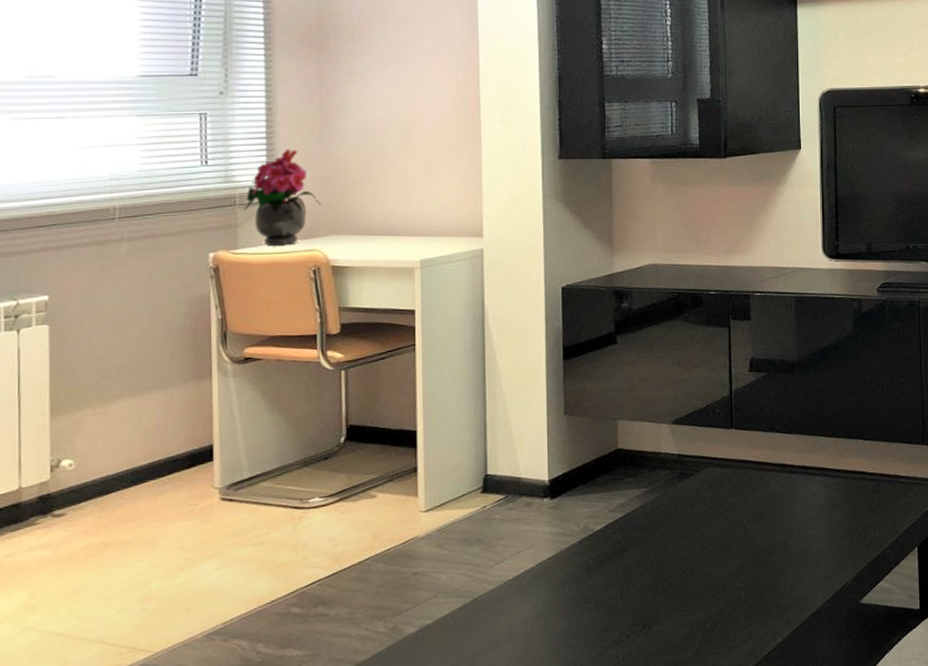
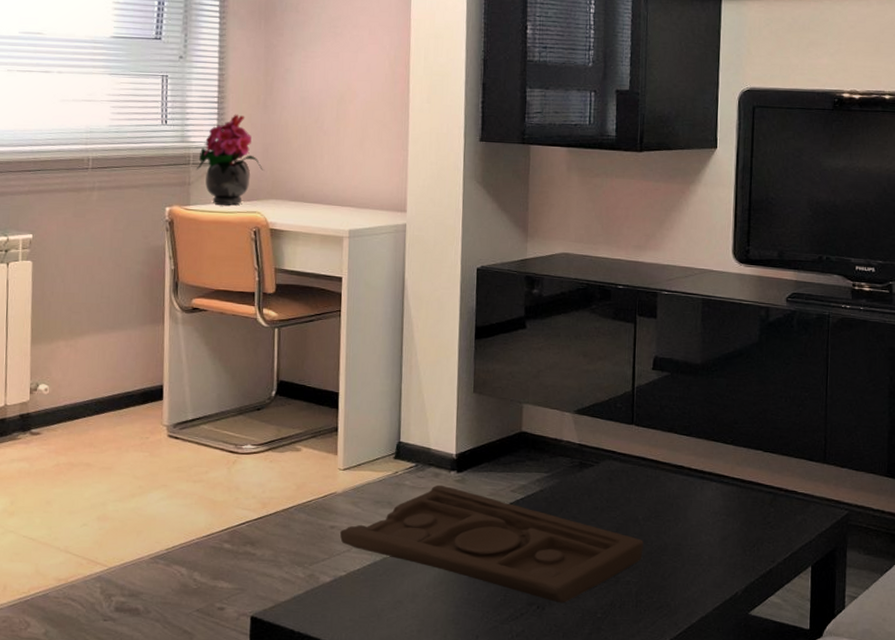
decorative tray: none [424,514,750,620] -> present [339,485,644,603]

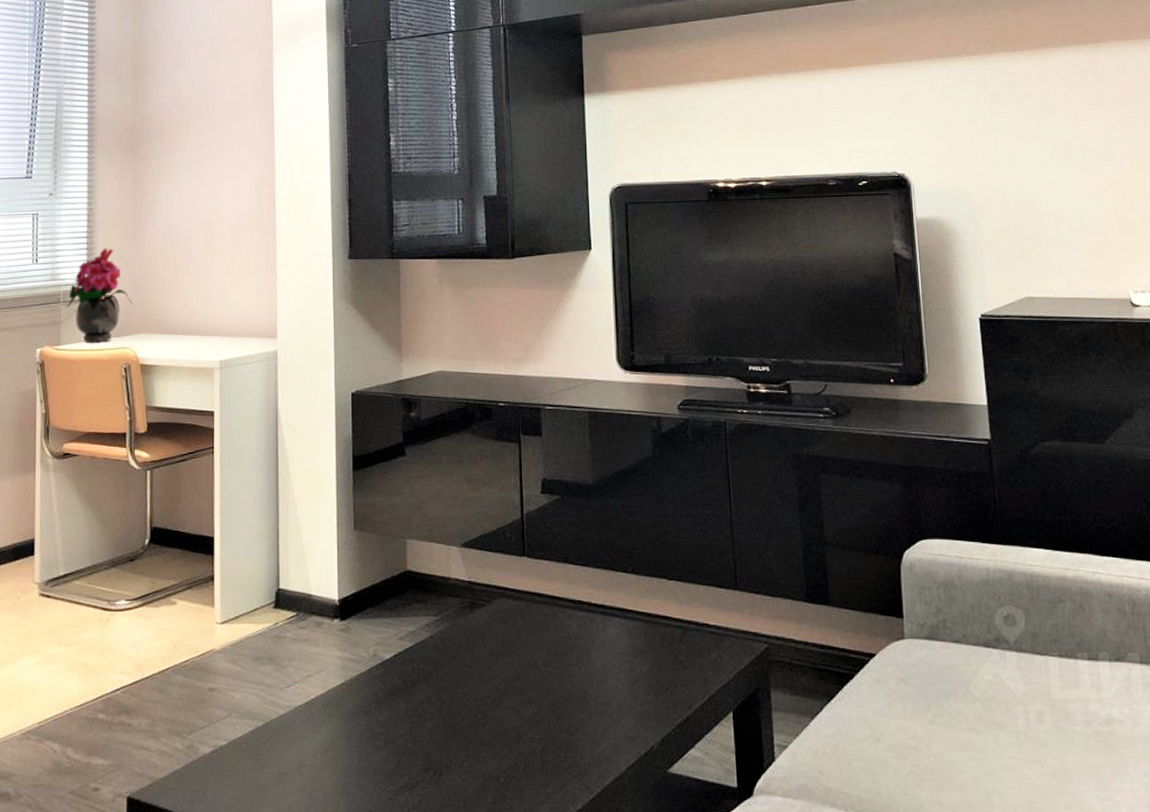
decorative tray: present [339,485,644,603] -> none [219,635,545,768]

